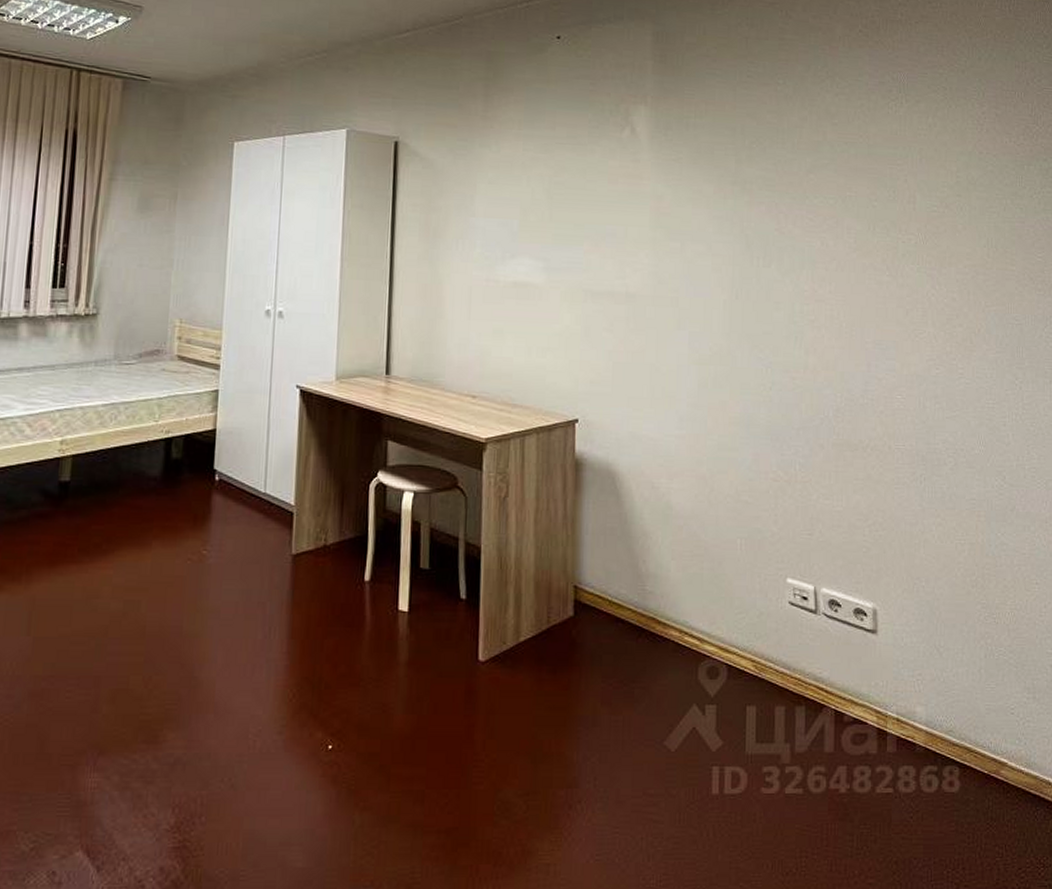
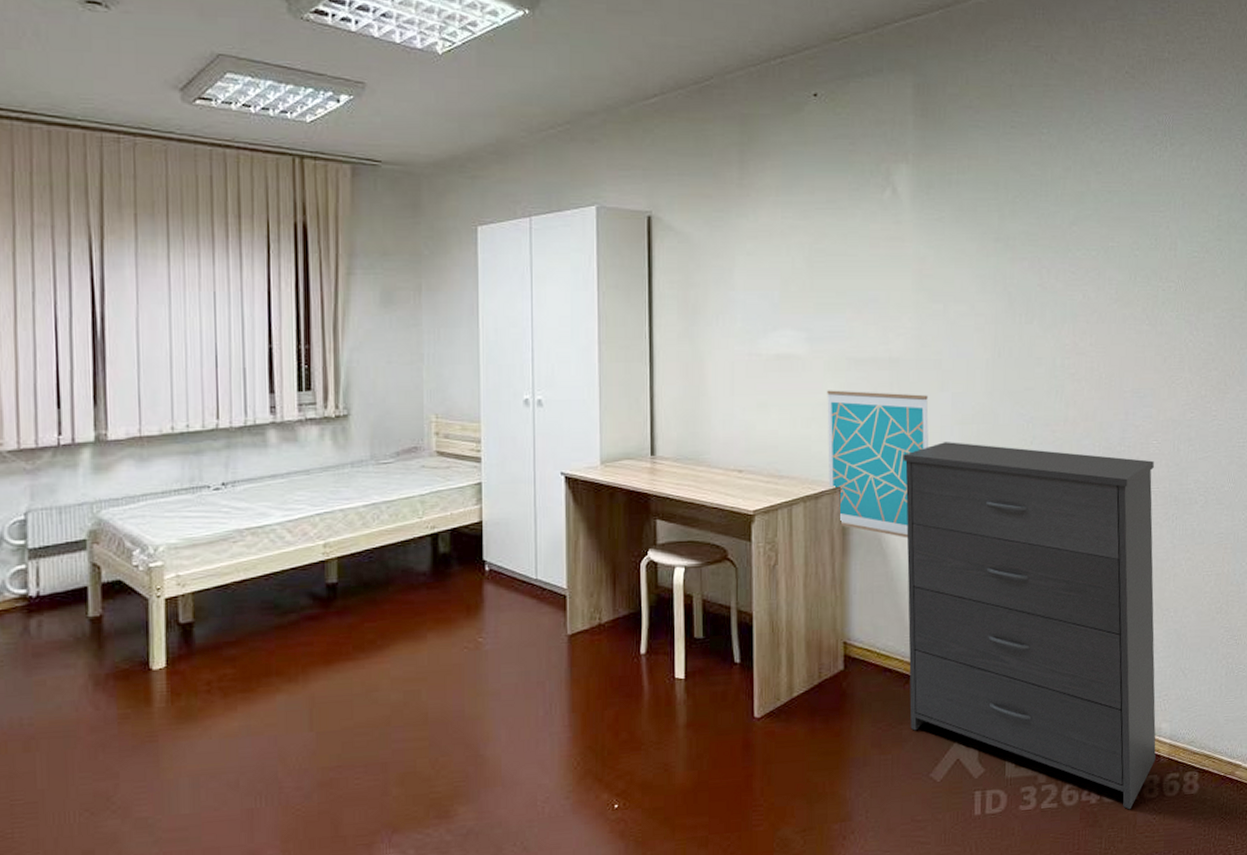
wall art: none [562,321,665,479] -> present [827,390,929,538]
dresser: none [638,381,911,805] -> present [903,442,1156,810]

